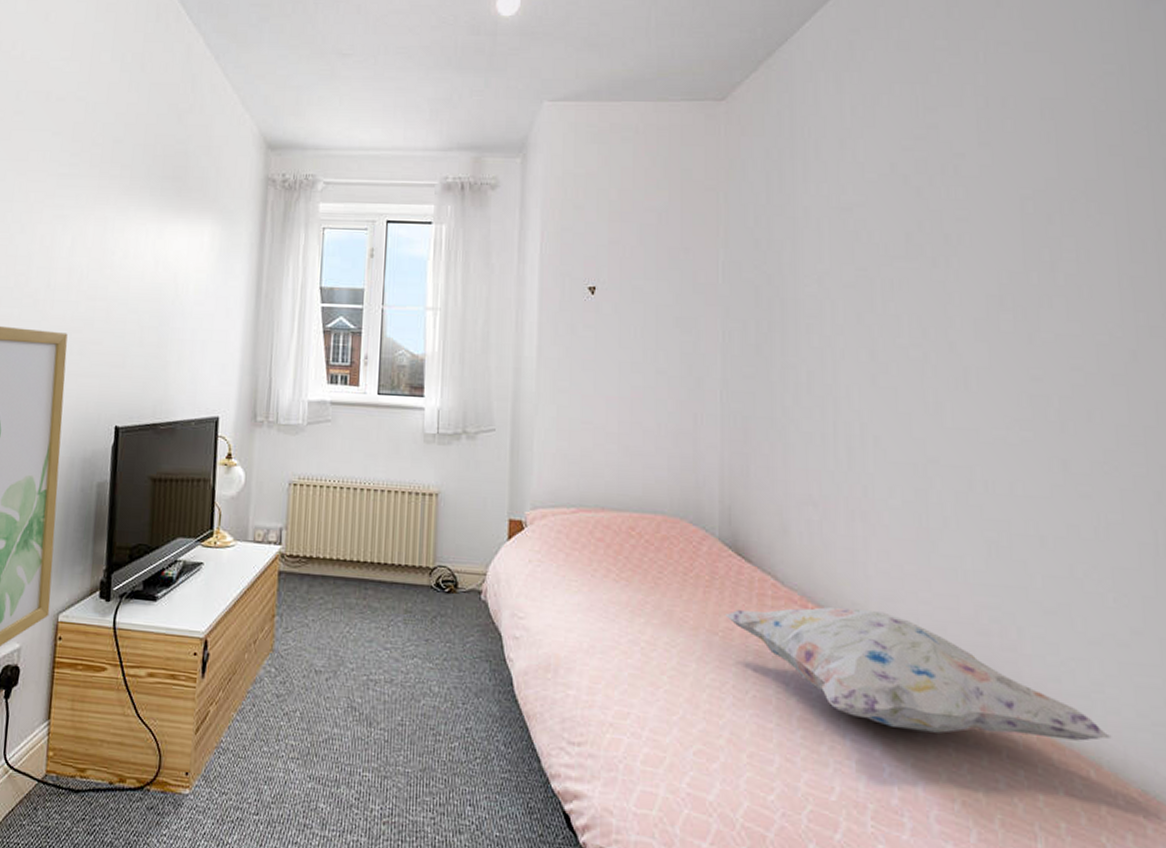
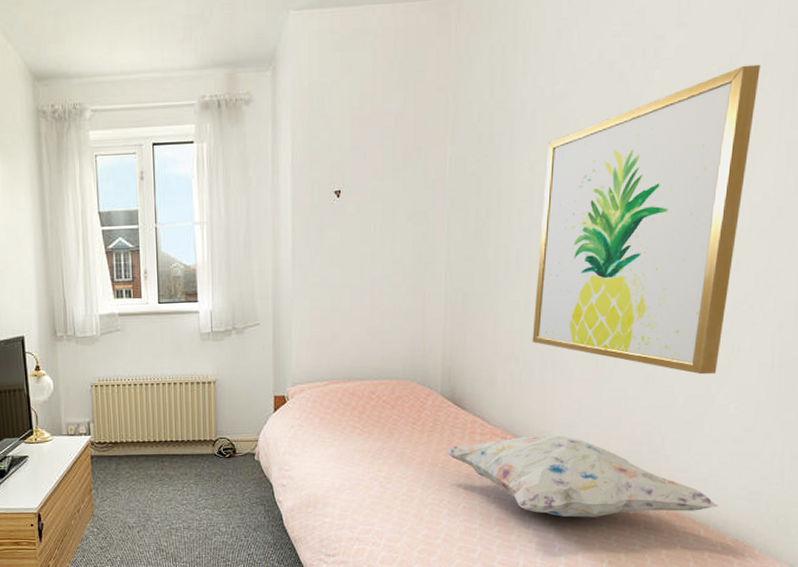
wall art: none [833,190,1084,551] -> present [532,64,761,375]

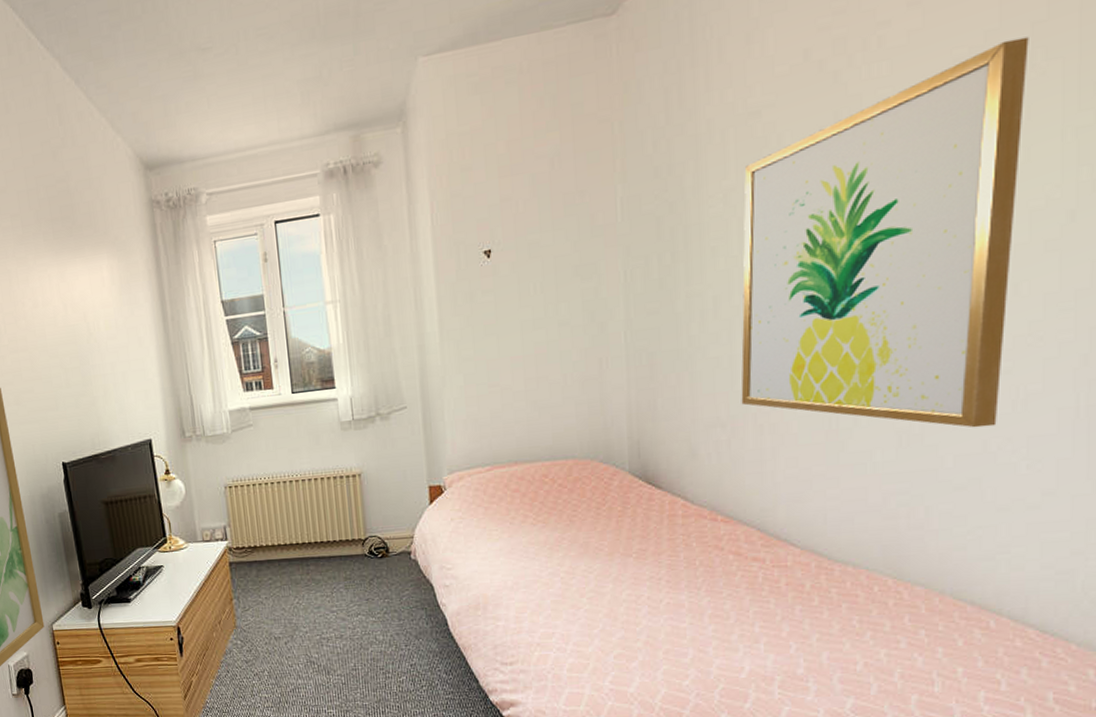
decorative pillow: present [444,435,719,518] -> none [638,513,1014,611]

